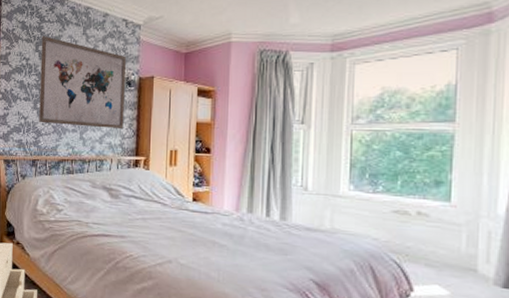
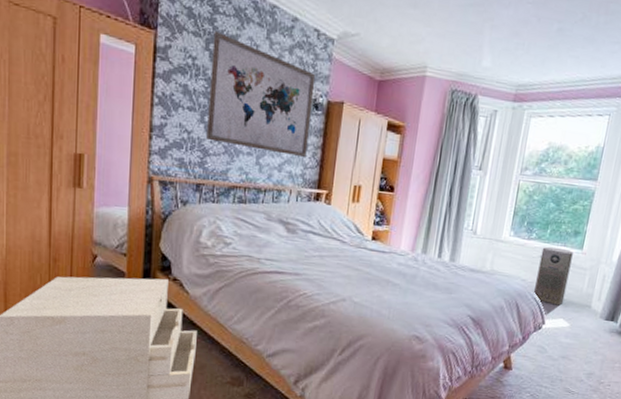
air purifier: none [390,200,438,269] -> present [532,246,573,306]

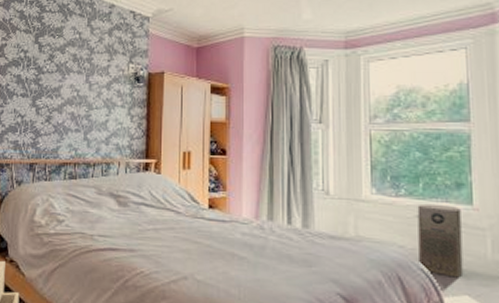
wall art: present [206,30,316,158] -> none [38,26,135,129]

